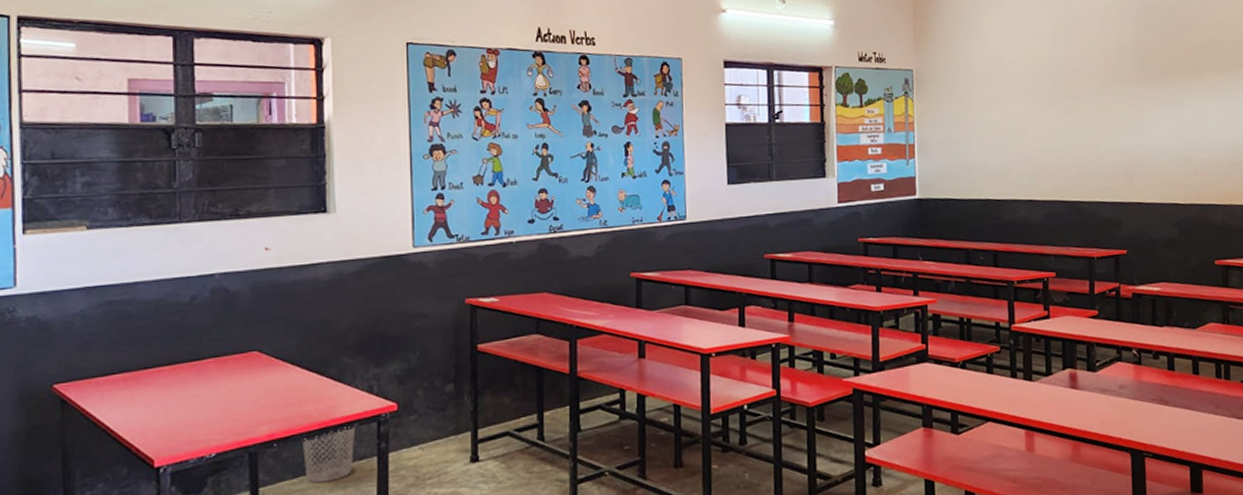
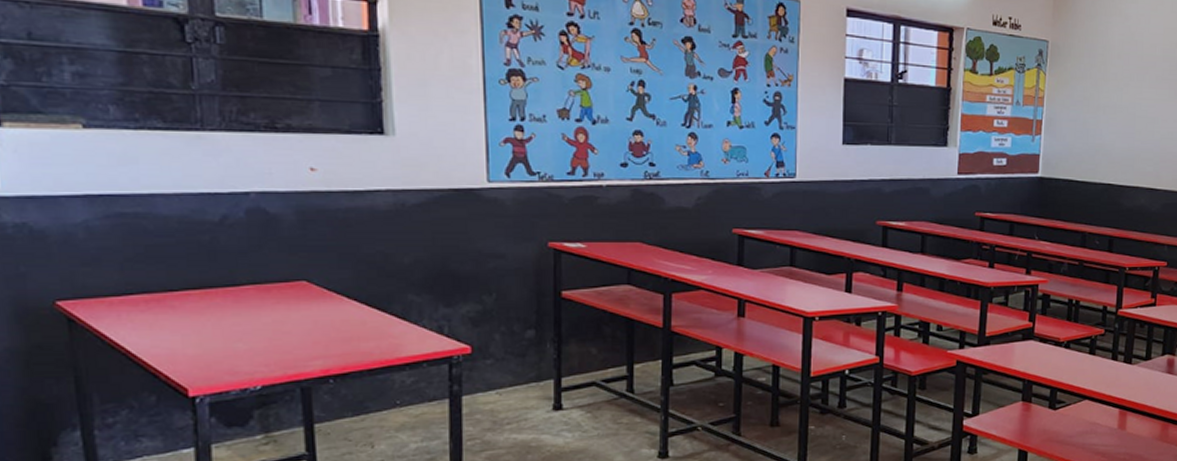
wastebasket: present [303,424,356,483] -> none [363,365,424,422]

